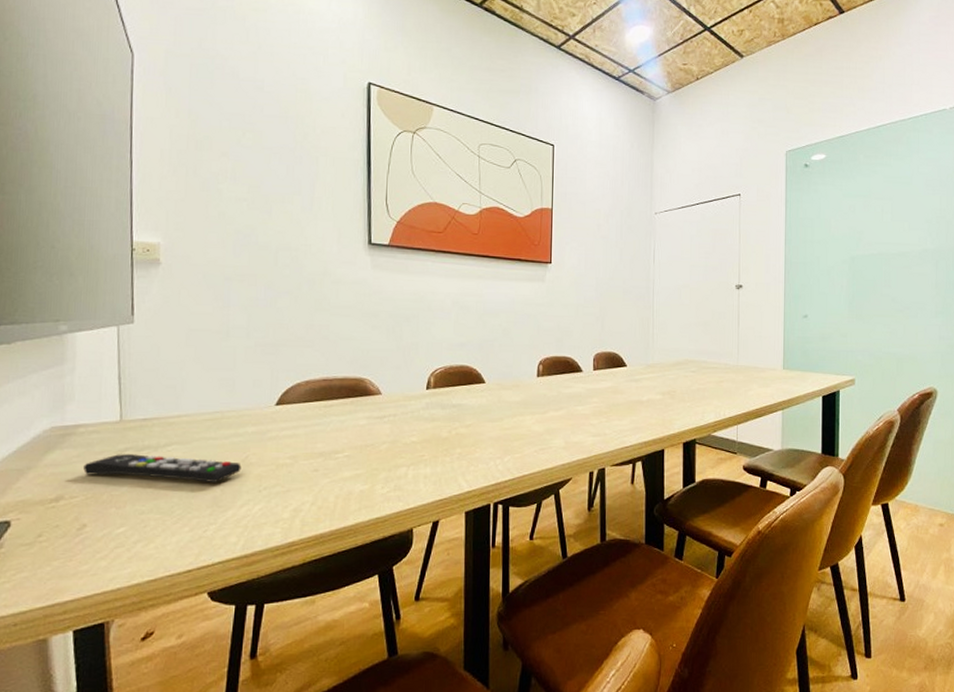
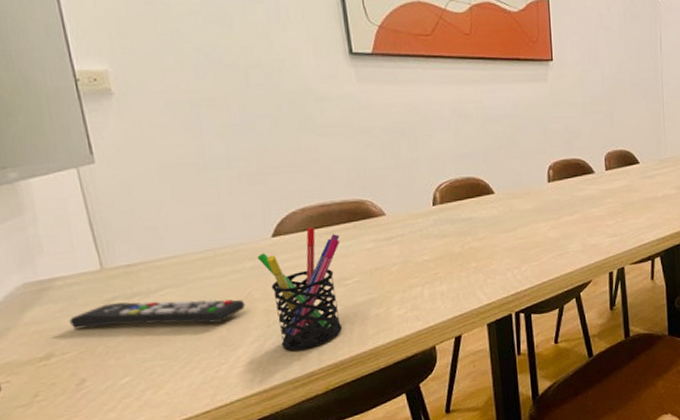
pen holder: none [259,400,337,519] -> present [257,227,343,351]

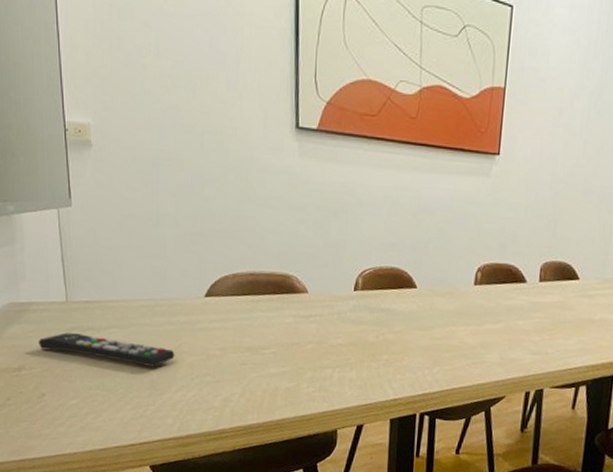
pen holder: present [257,227,343,351] -> none [190,293,264,408]

